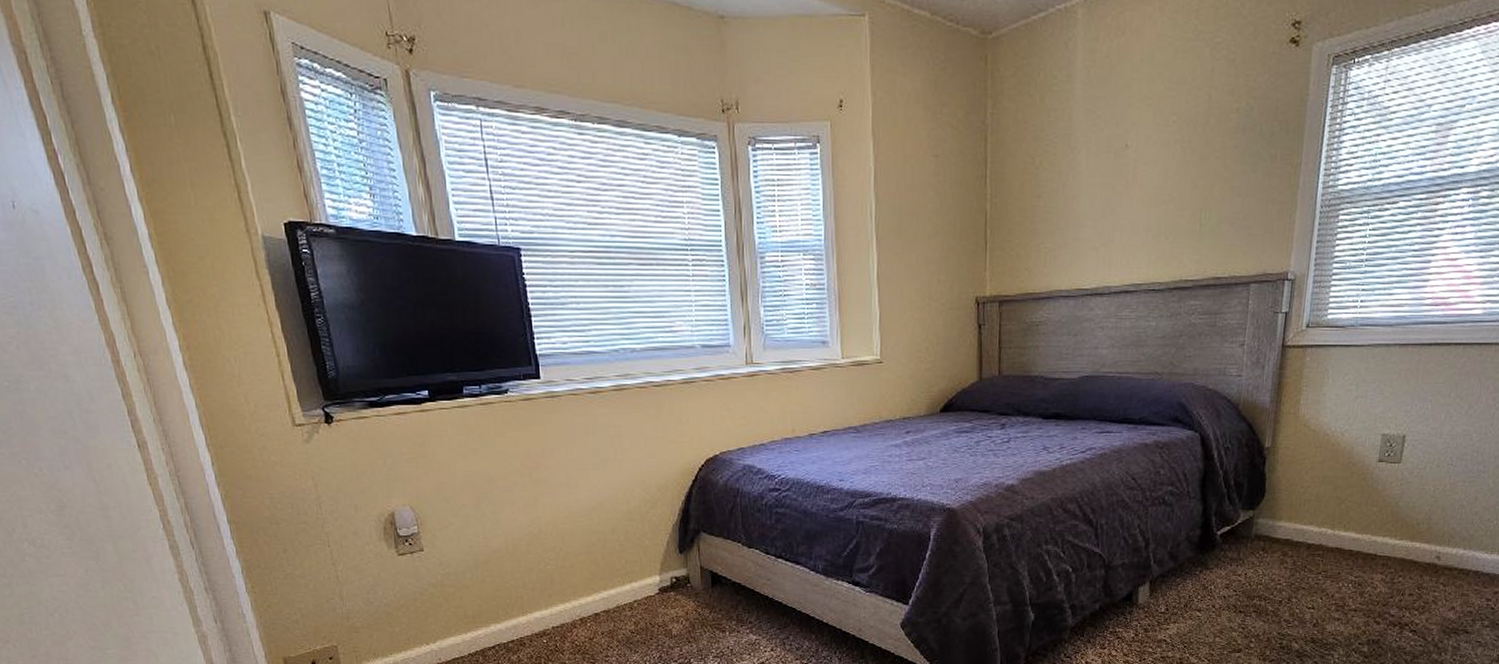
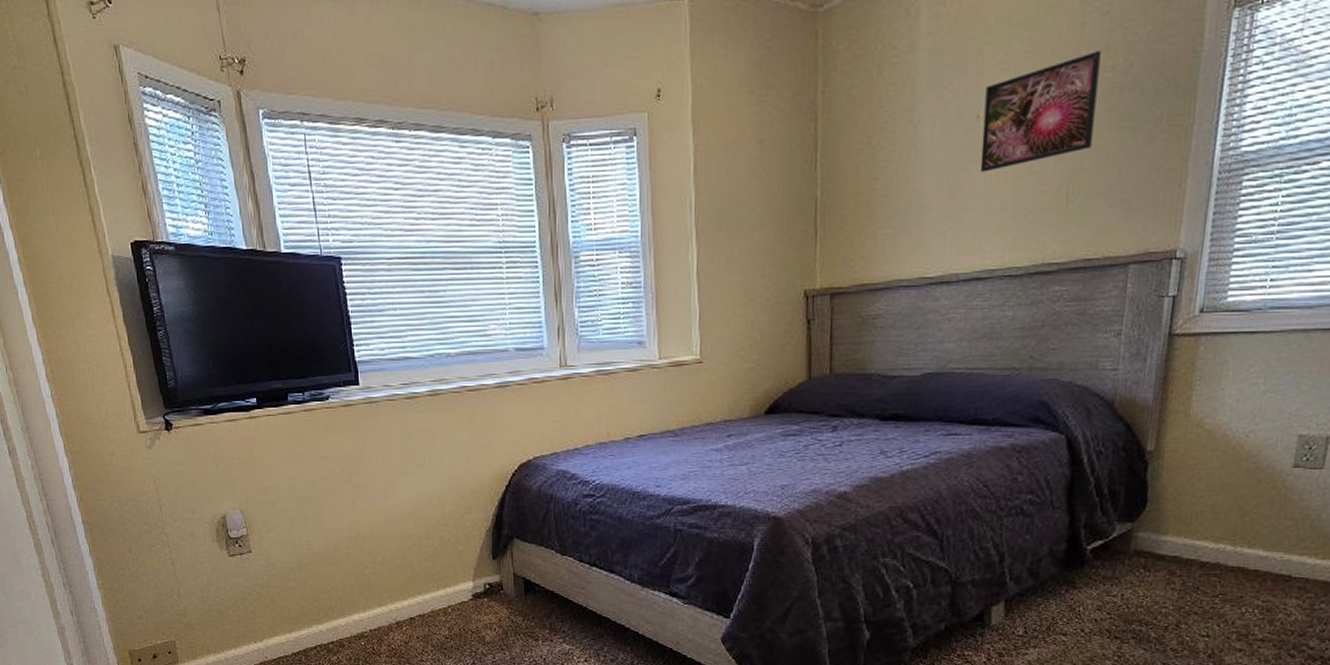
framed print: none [1128,93,1228,196] -> present [980,50,1101,172]

